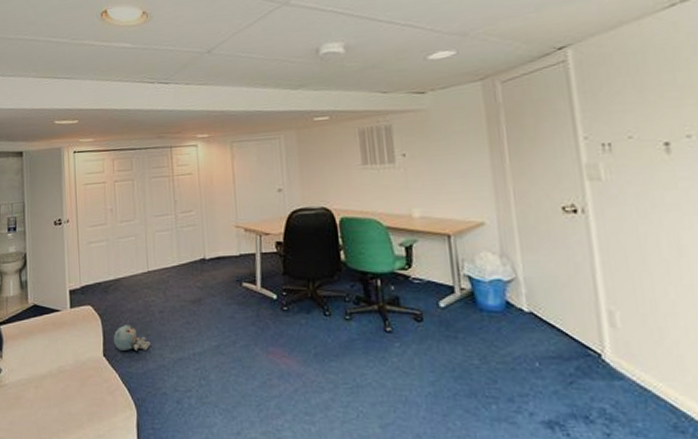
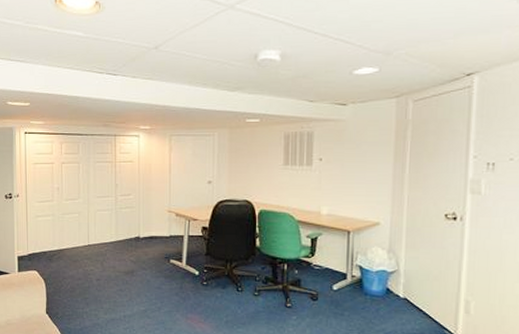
plush toy: present [114,325,151,350] -> none [56,289,88,311]

